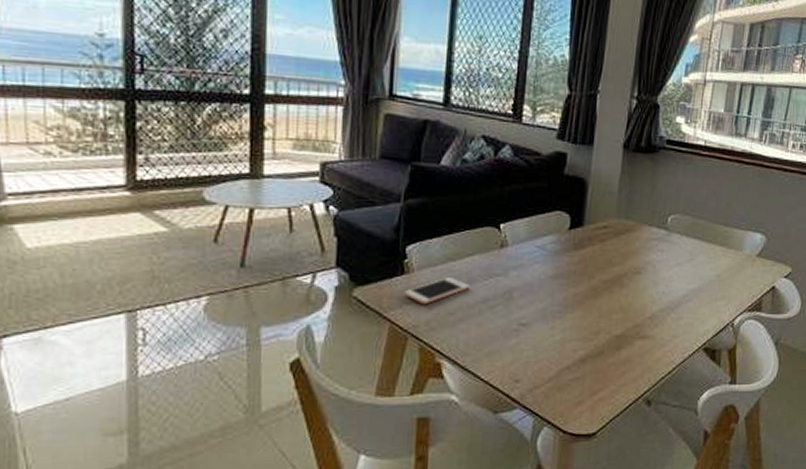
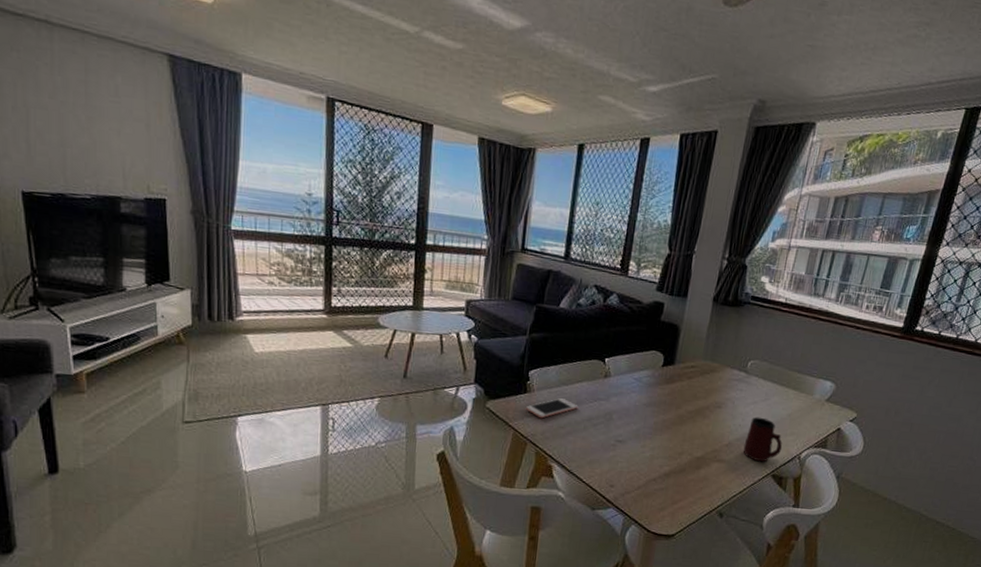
mug: none [669,281,713,334] -> present [743,417,783,462]

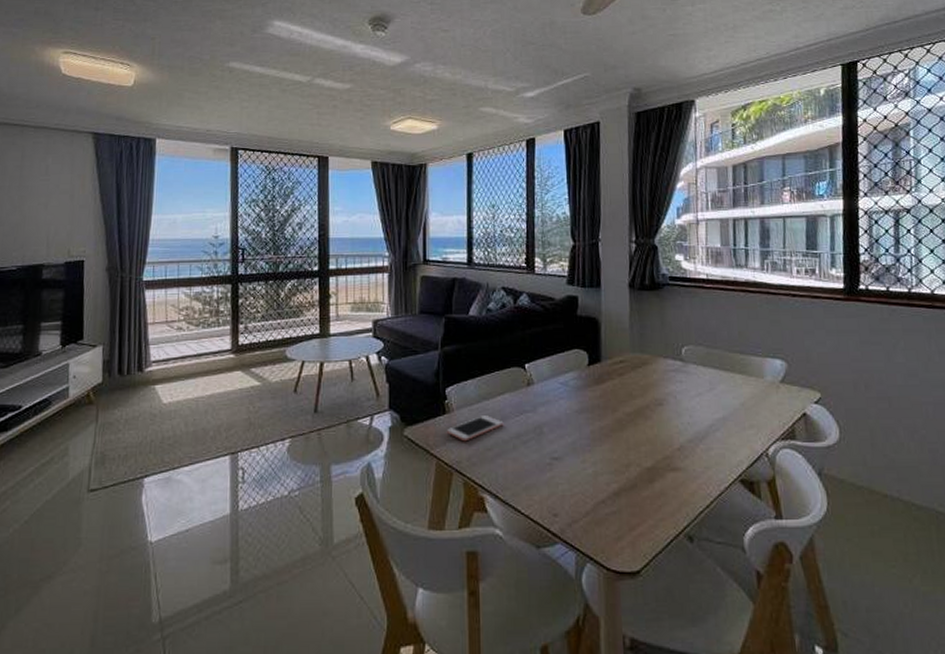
mug: present [743,417,783,462] -> none [698,411,744,466]

